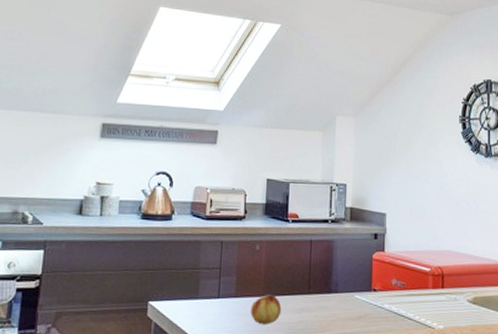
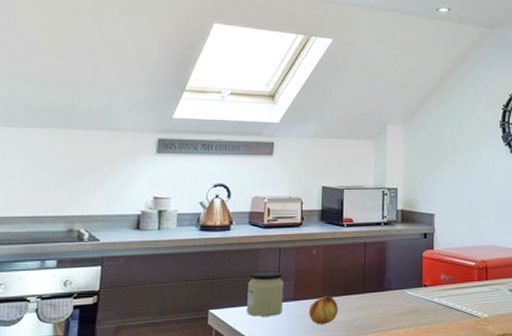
jar: none [185,264,226,312] -> present [246,271,285,317]

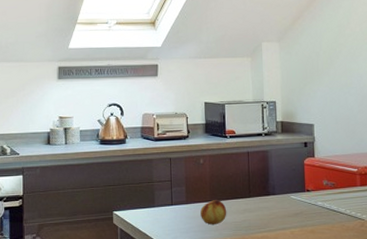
jar: present [246,271,285,317] -> none [144,178,177,217]

